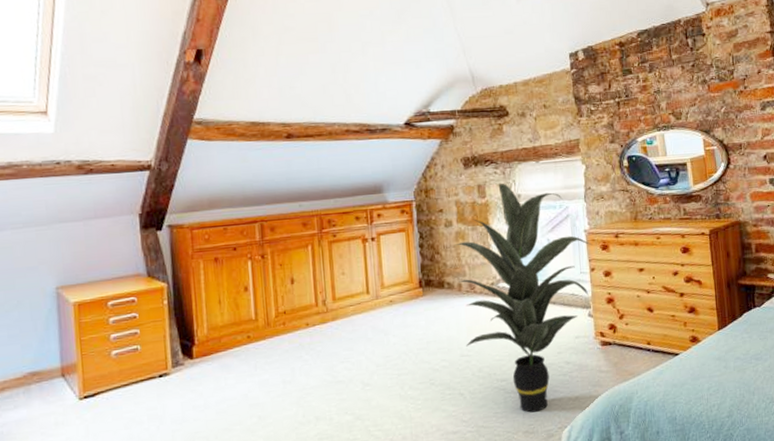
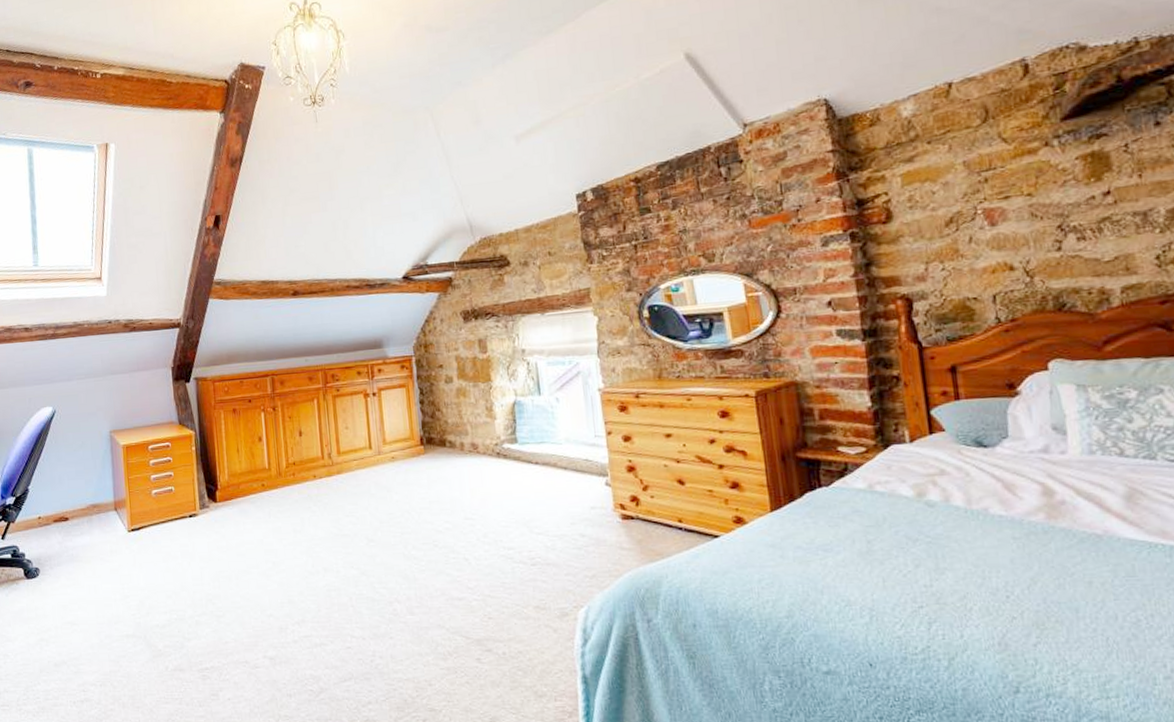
indoor plant: present [455,183,593,413] -> none [456,337,609,587]

